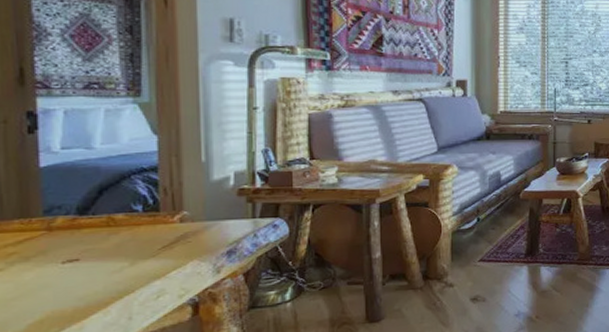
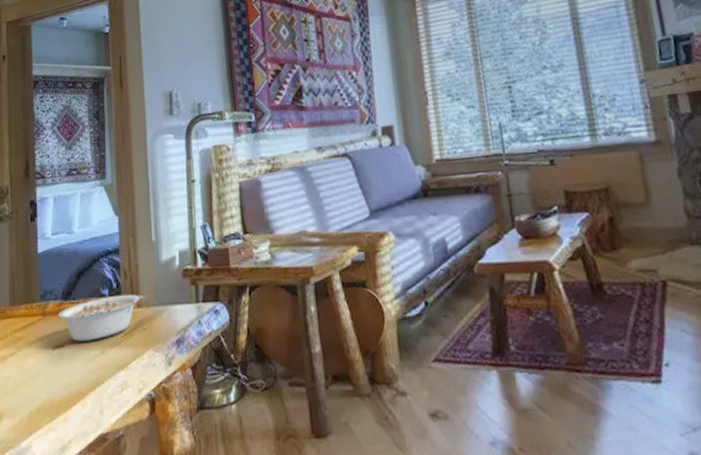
legume: none [71,210,195,255] -> present [58,294,149,342]

